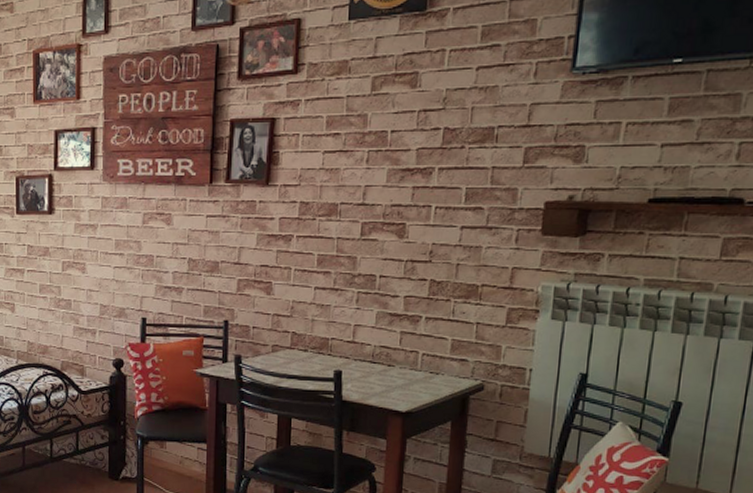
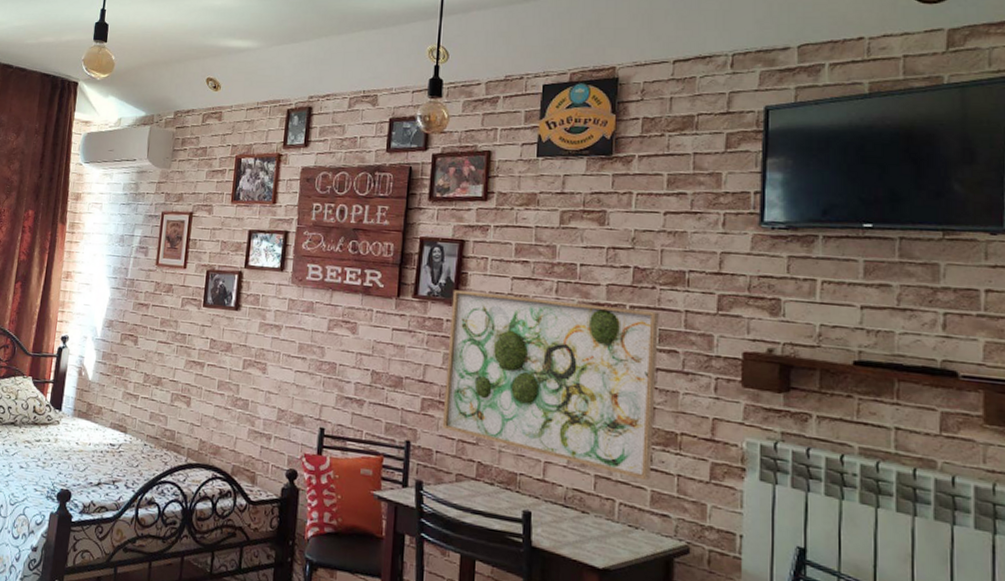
wall art: none [257,170,467,332] -> present [442,290,659,481]

